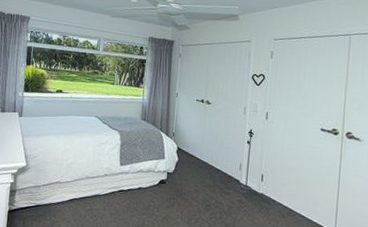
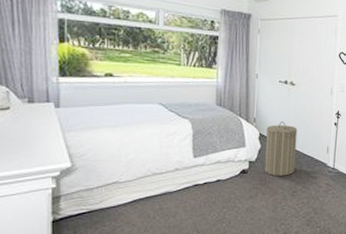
laundry hamper: none [181,137,212,189] -> present [264,121,298,176]

